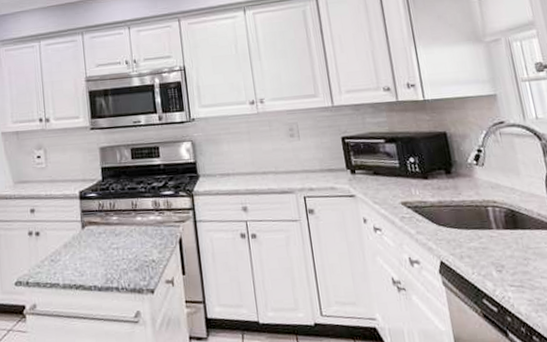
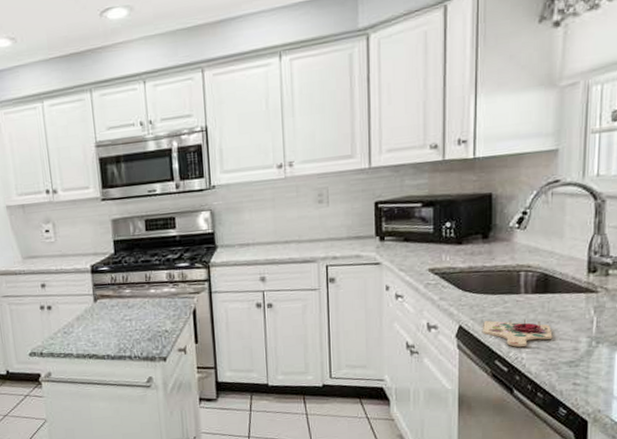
cutting board: none [463,255,534,285] -> present [483,319,553,347]

